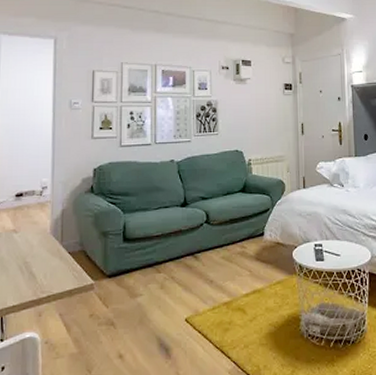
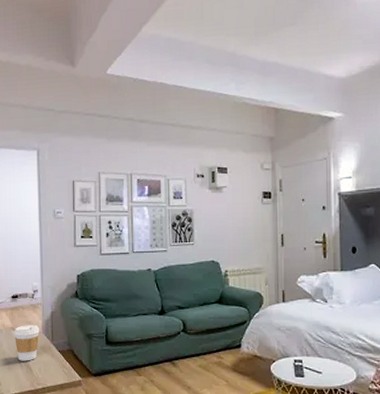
coffee cup: none [15,225,47,268] -> present [13,325,40,361]

